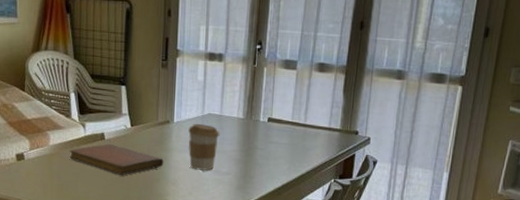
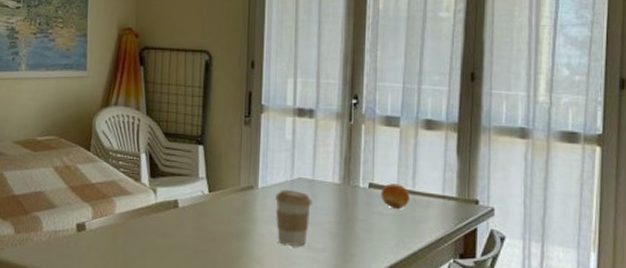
notebook: present [69,143,164,175] -> none [137,212,247,251]
fruit: none [277,118,302,140] -> present [381,183,410,210]

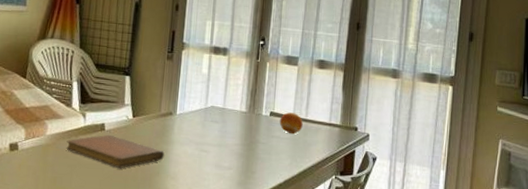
notebook: none [137,212,247,251] -> present [66,134,164,168]
coffee cup: present [275,189,313,246] -> none [190,116,223,165]

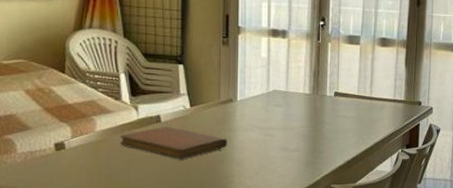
fruit: present [279,112,303,135] -> none [344,92,368,113]

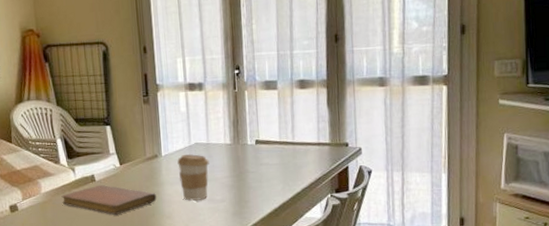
coffee cup: none [253,100,286,148] -> present [177,153,209,201]

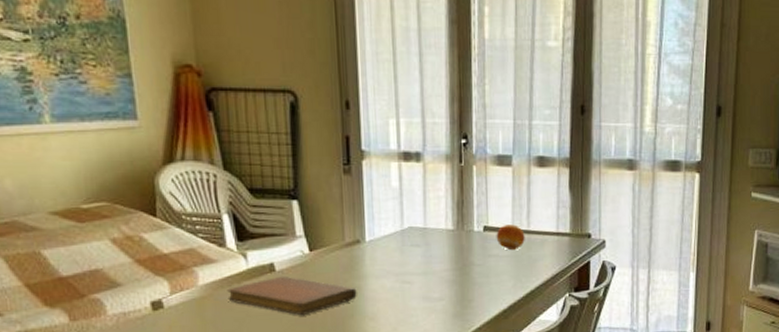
coffee cup: present [177,153,209,201] -> none [385,239,426,299]
fruit: none [266,137,291,159] -> present [496,224,525,251]

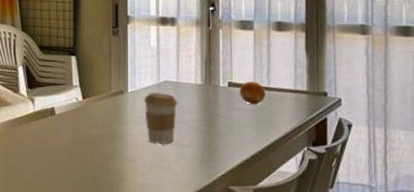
notebook: present [227,275,357,315] -> none [17,119,119,153]
coffee cup: none [385,239,426,299] -> present [144,92,178,144]

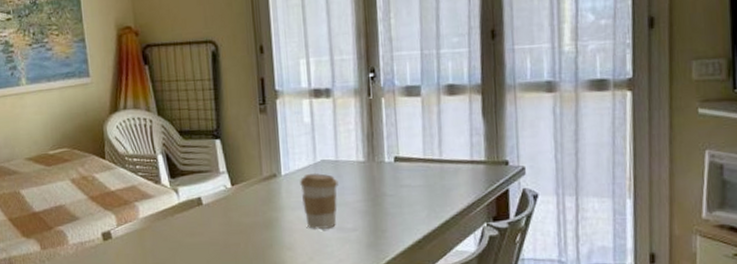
fruit: present [239,81,266,105] -> none [407,154,438,180]

